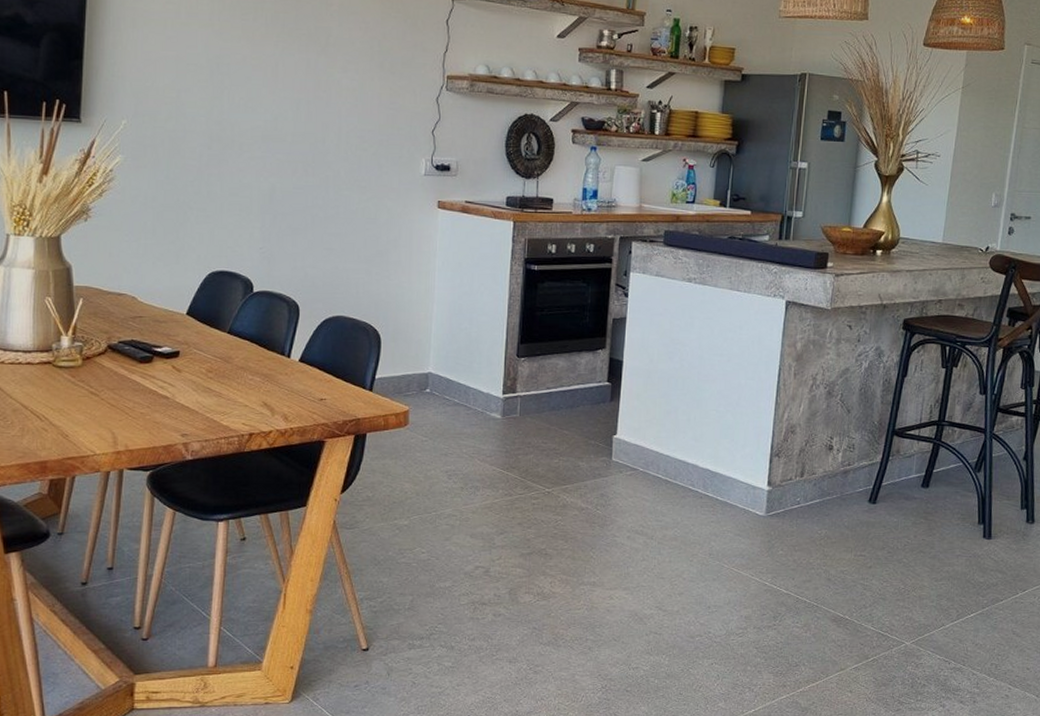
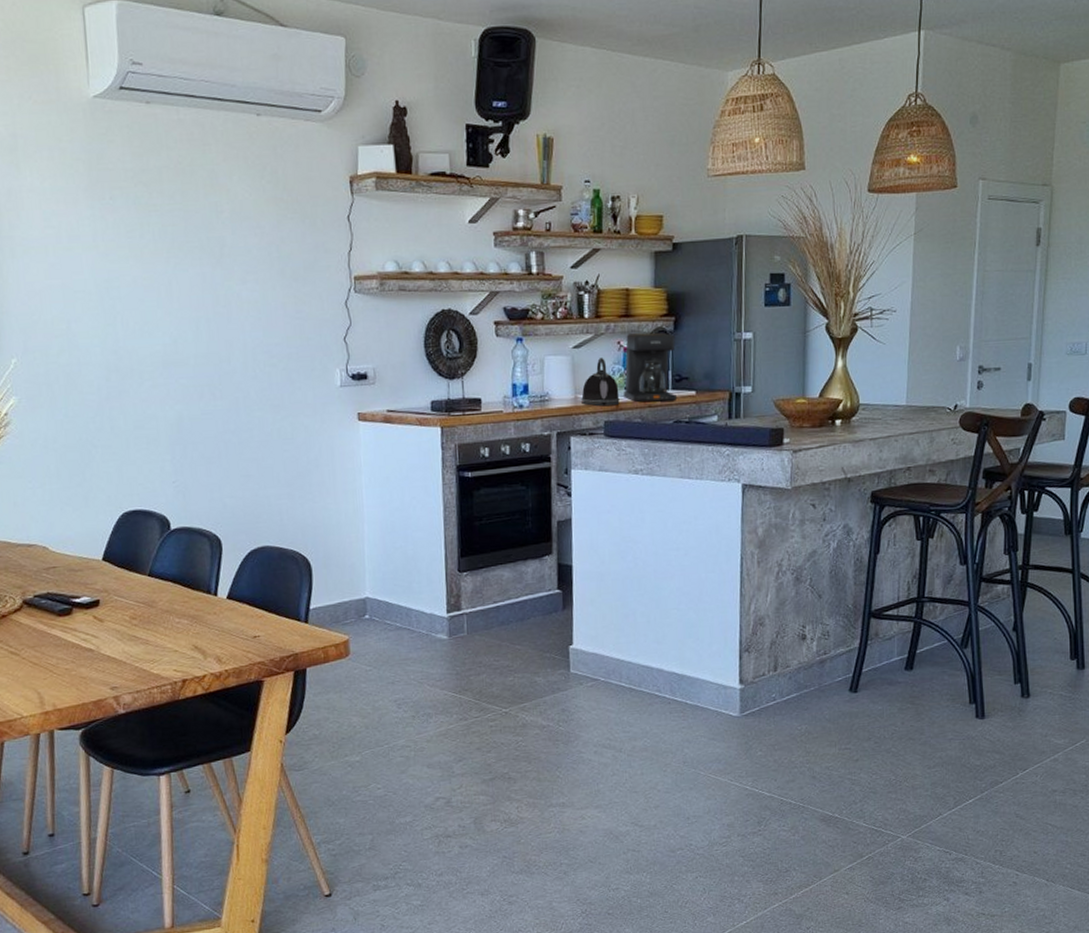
kettle: none [645,172,681,218] -> present [581,358,620,407]
coffee maker: none [684,152,737,219] -> present [623,332,677,402]

